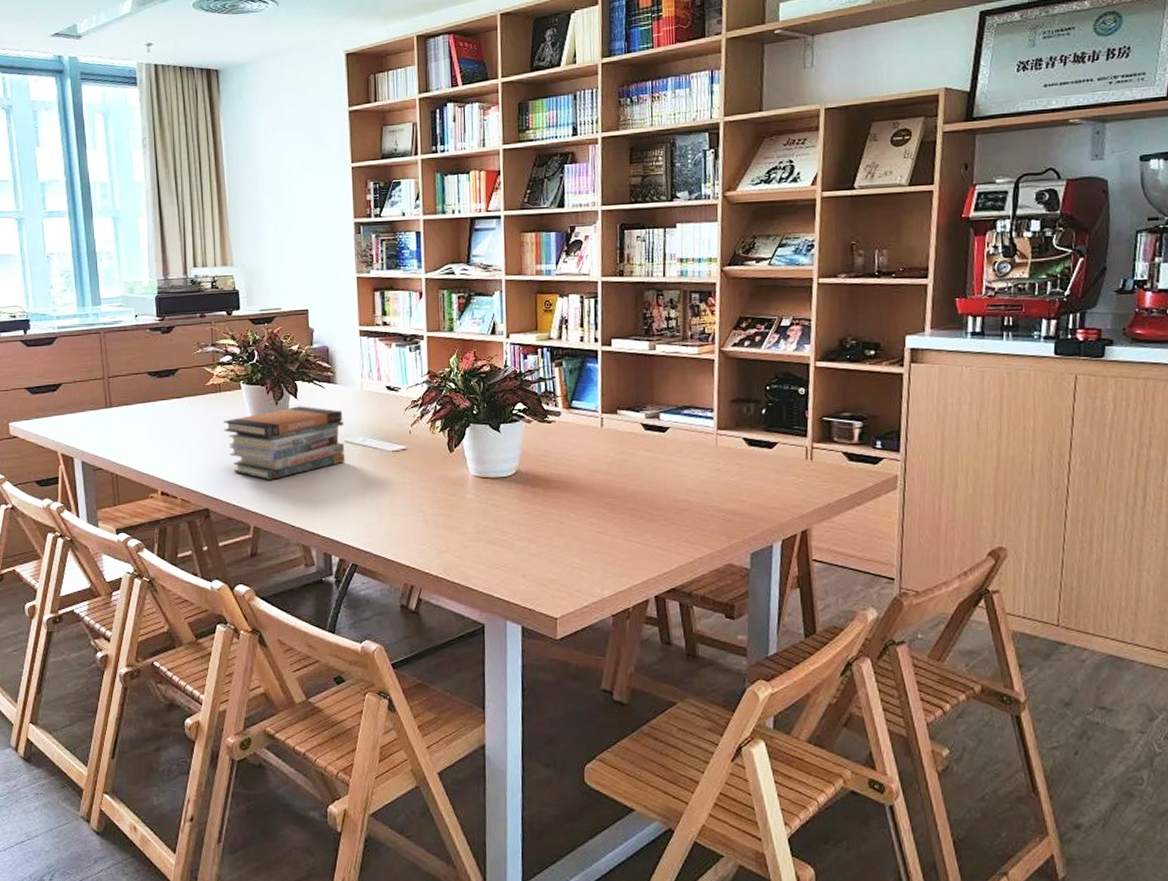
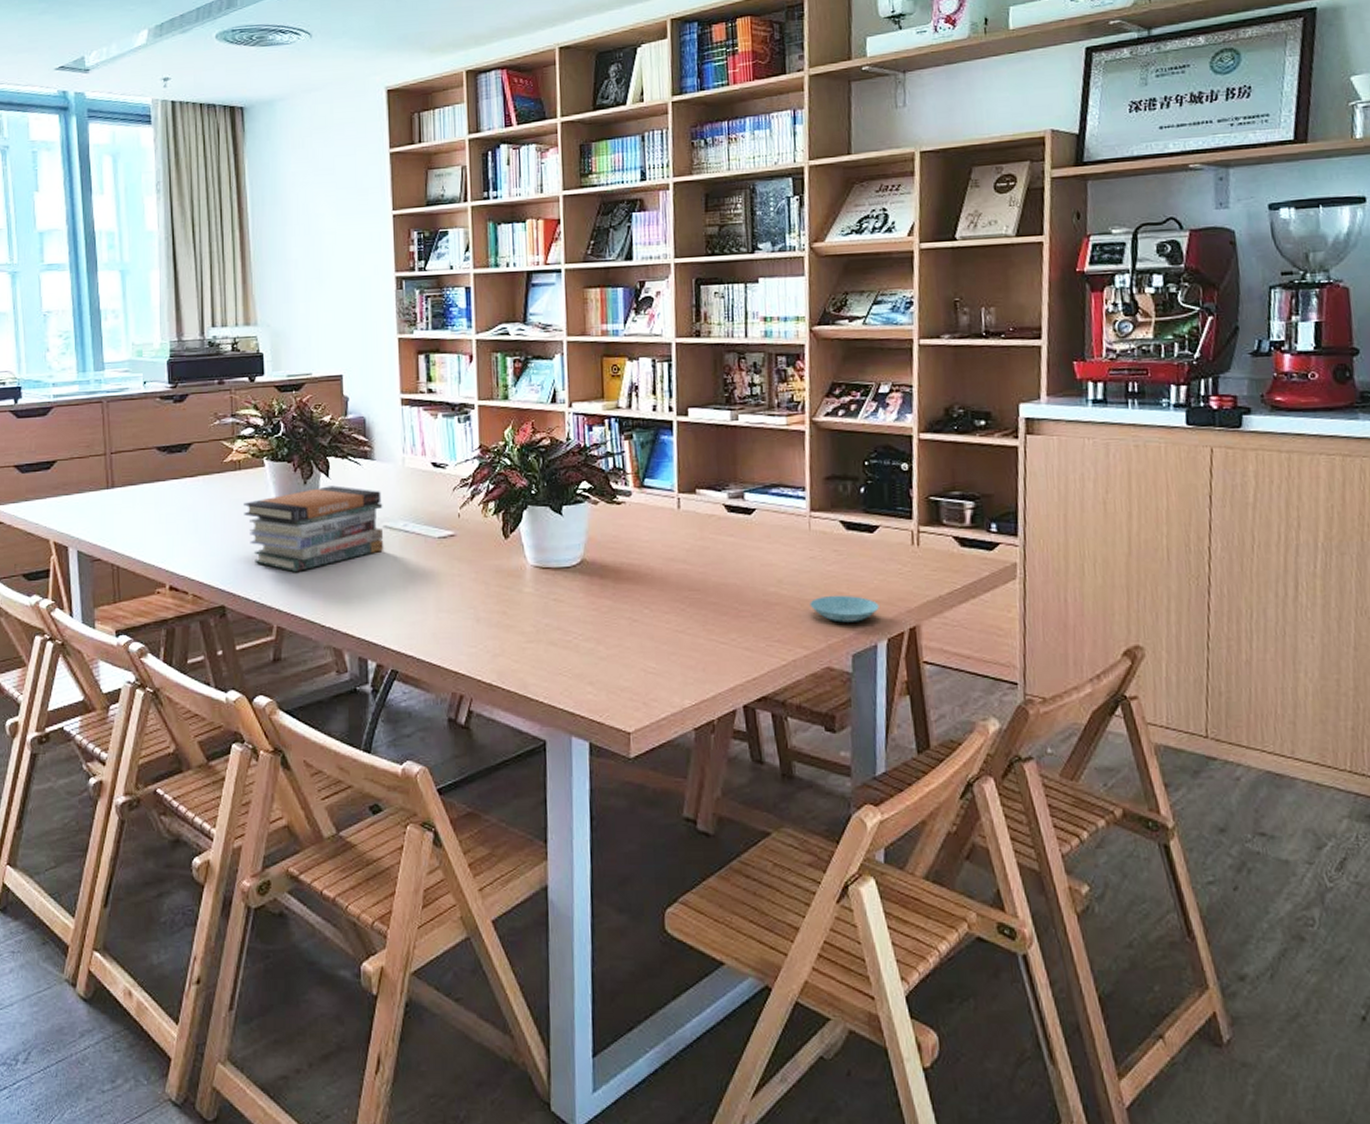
saucer: none [715,502,776,526] -> present [809,595,879,623]

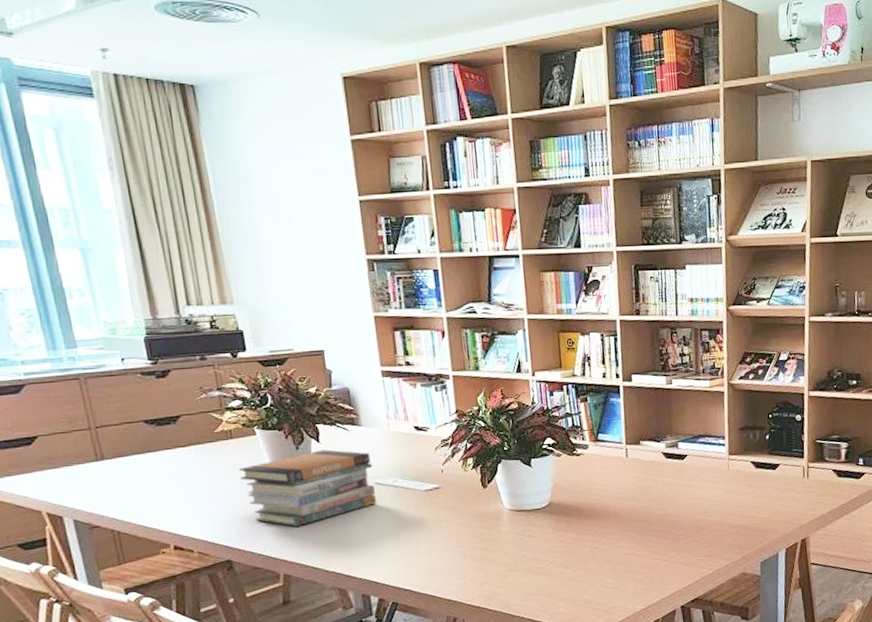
saucer: present [809,595,879,623] -> none [729,518,780,539]

